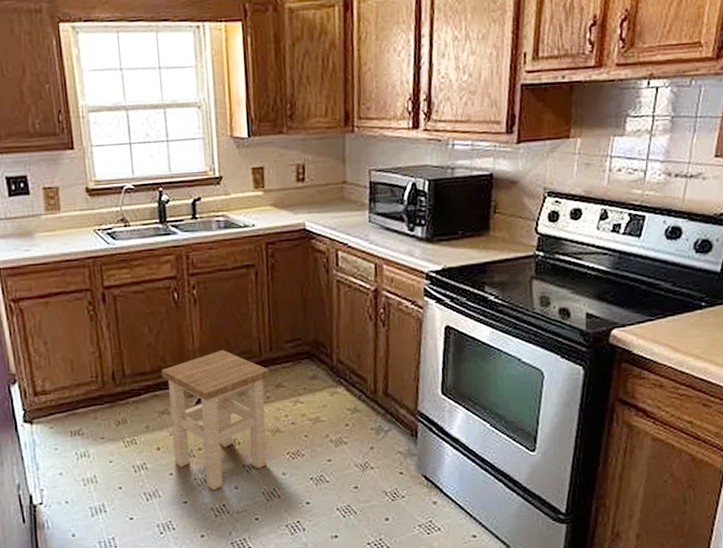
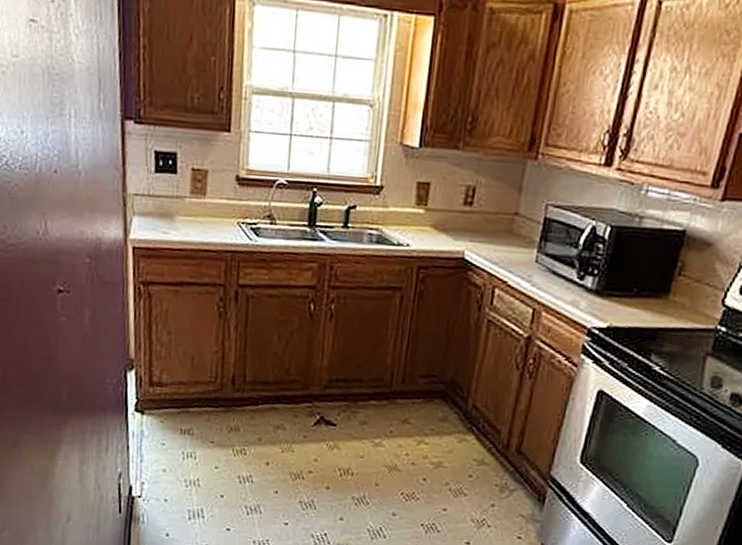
stool: present [161,349,270,491] -> none [283,372,398,518]

